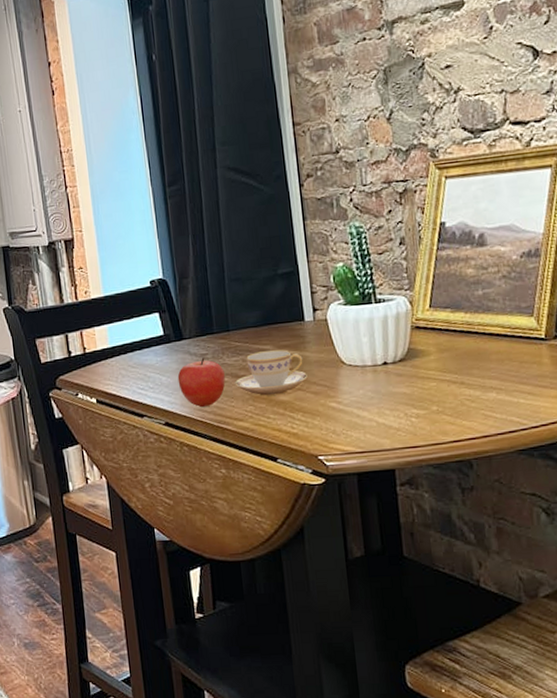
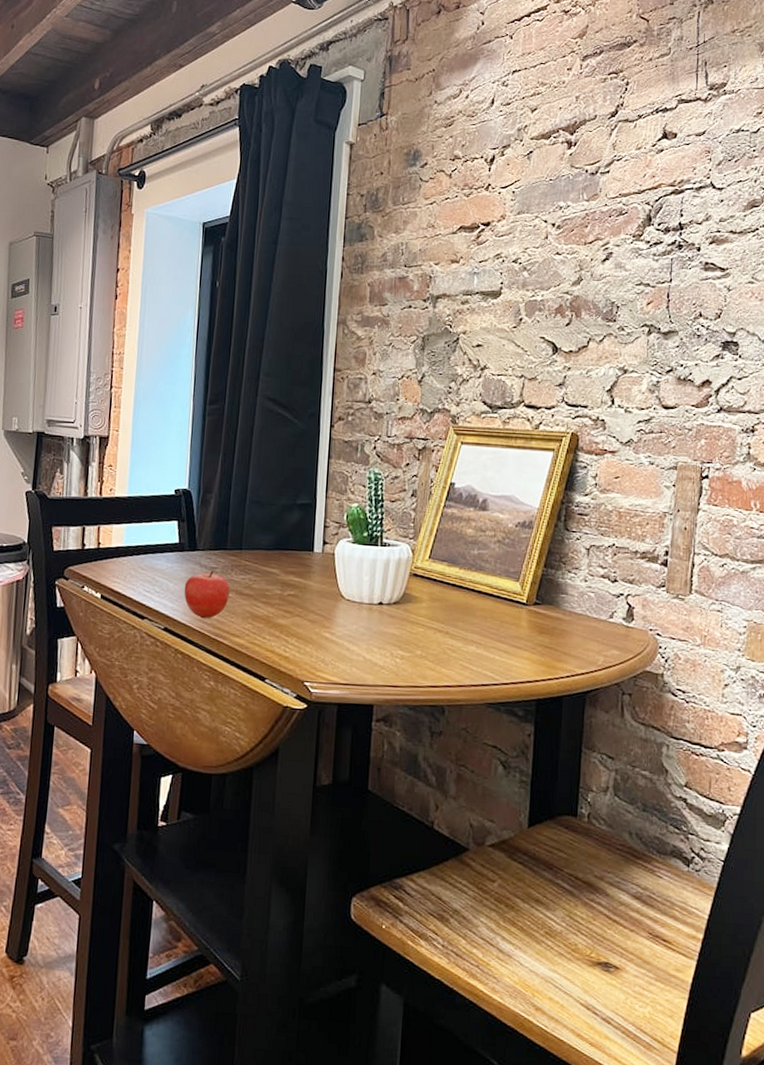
teacup: present [234,349,309,396] -> none [238,573,309,618]

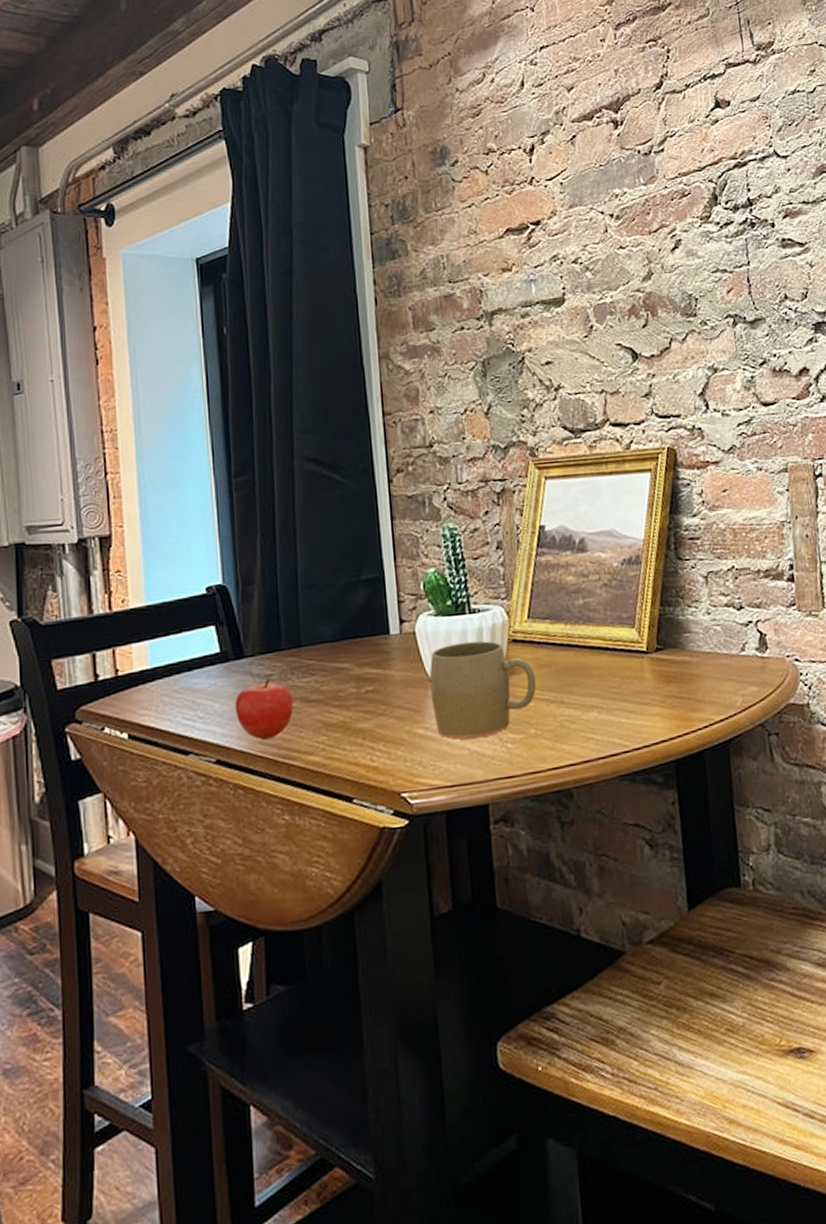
mug: none [339,568,429,650] -> present [429,641,537,740]

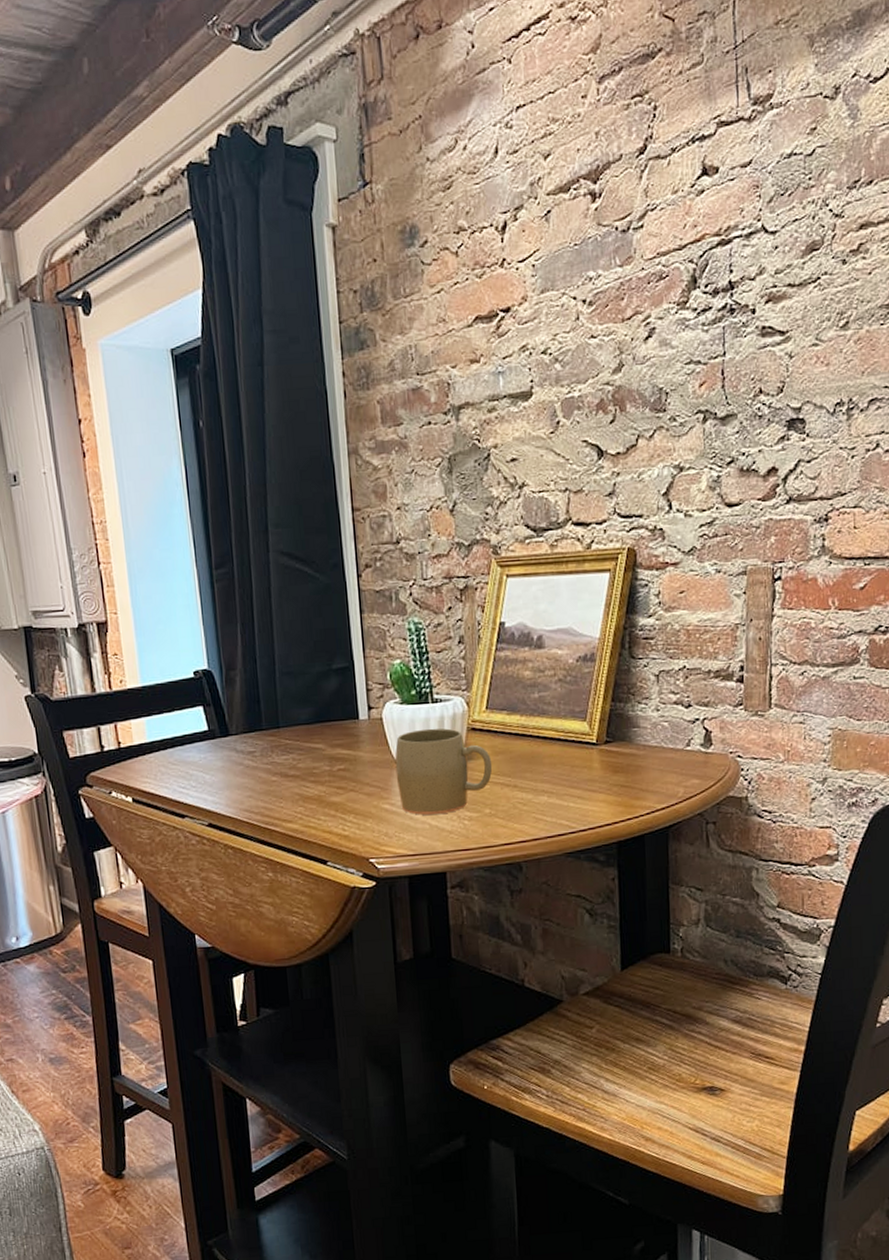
fruit: present [235,677,294,741] -> none [222,753,274,808]

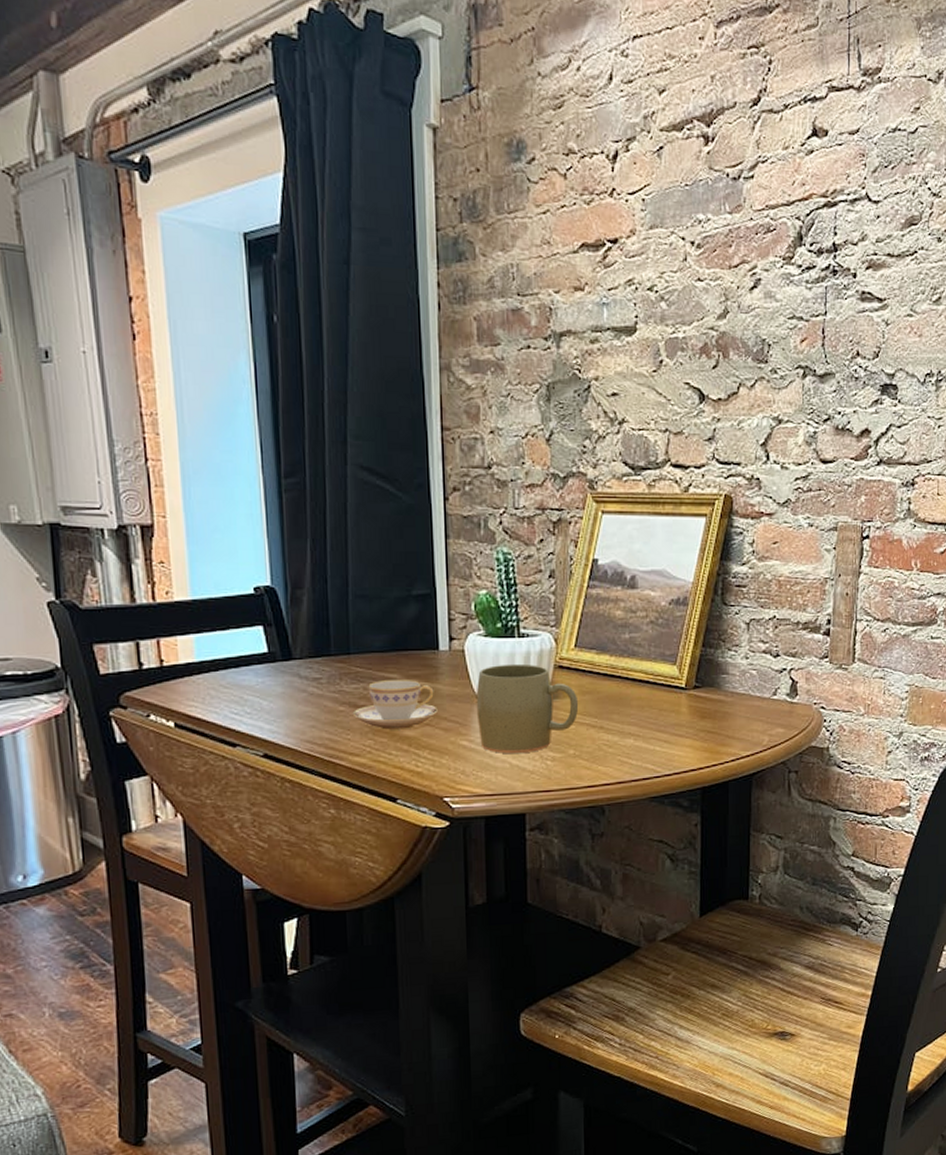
teacup: none [284,748,362,797] -> present [352,679,439,730]

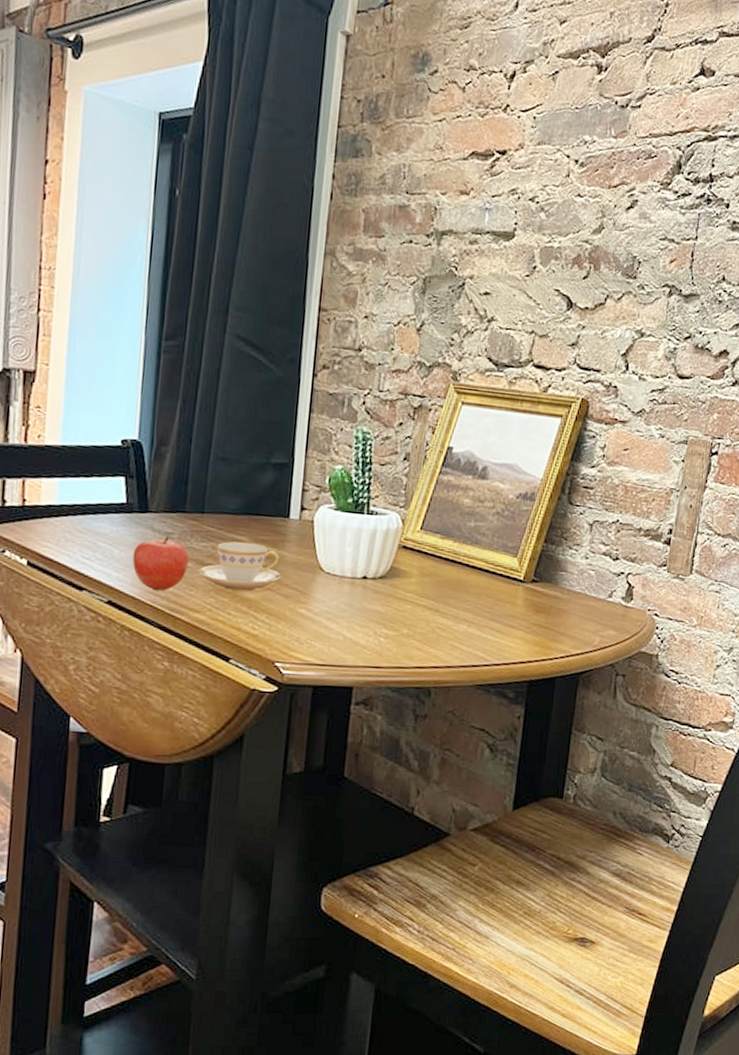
fruit: none [282,680,341,739] -> present [132,534,189,591]
mug: present [476,663,579,754] -> none [317,538,418,628]

